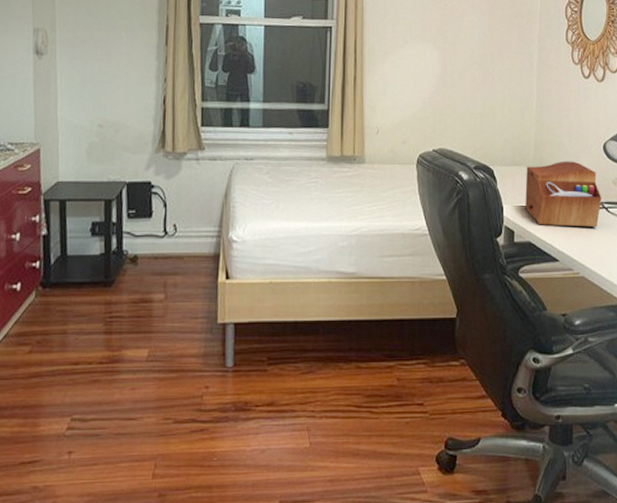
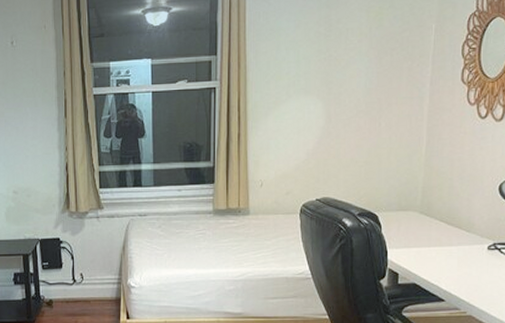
sewing box: present [525,161,602,228] -> none [411,204,495,268]

